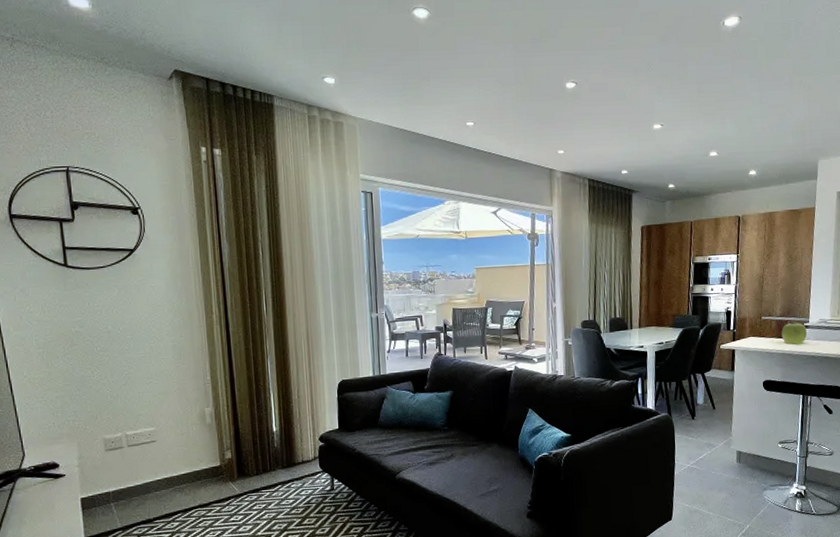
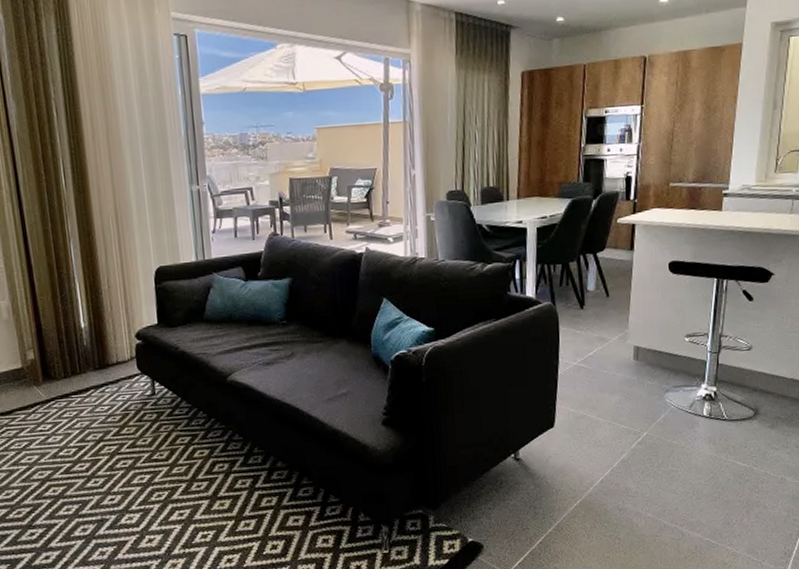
fruit: present [781,321,807,345] -> none [694,188,725,218]

